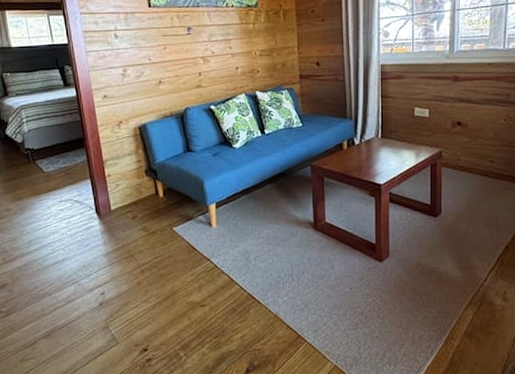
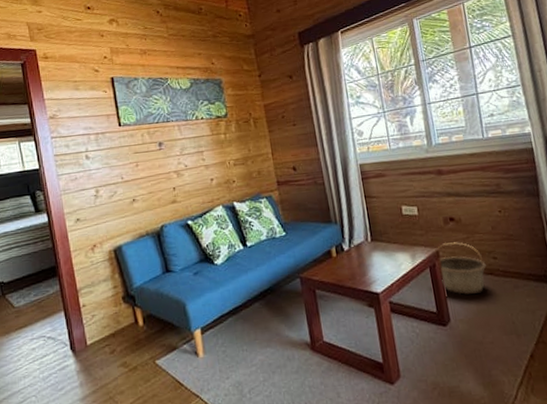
basket: none [439,144,483,192] -> present [435,242,486,295]

